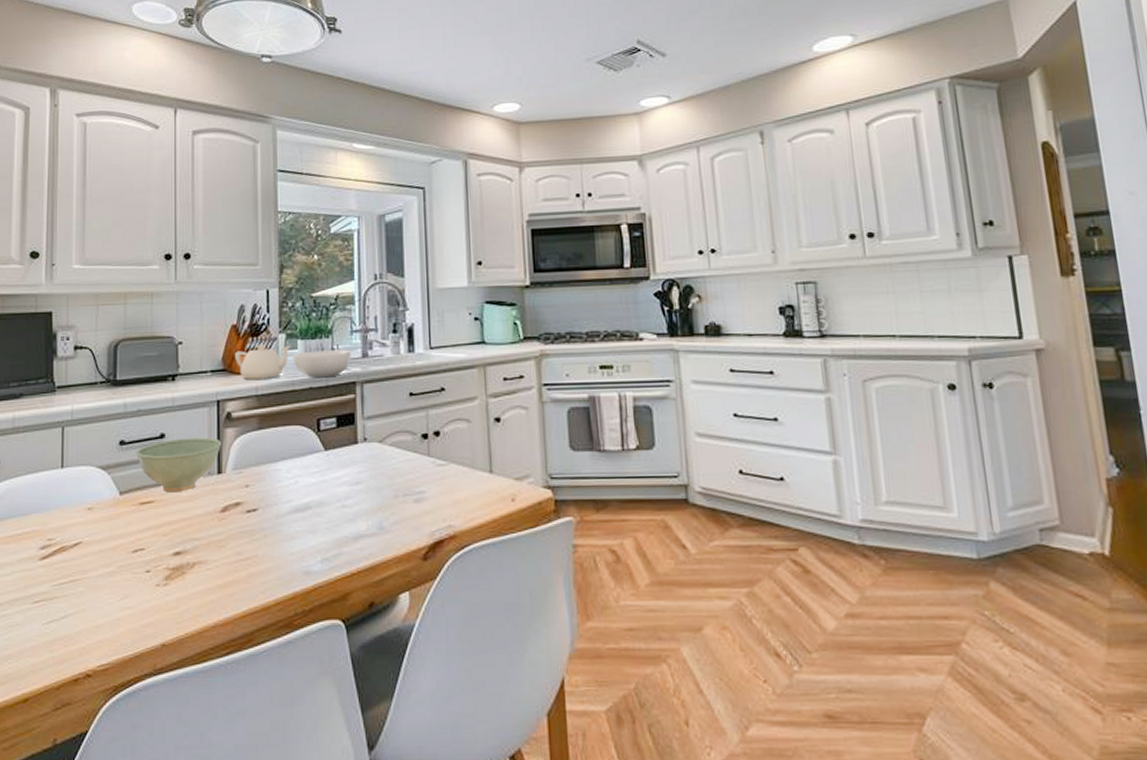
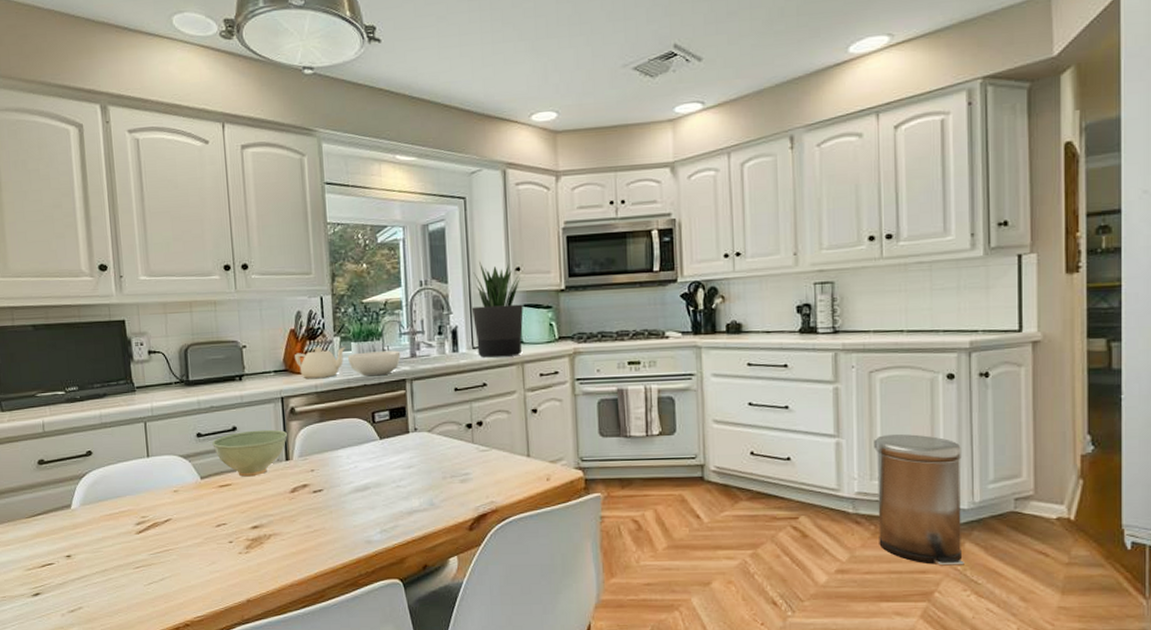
planter: none [429,254,485,359] -> present [471,261,523,358]
pedal bin: none [875,452,992,611] -> present [874,434,964,567]

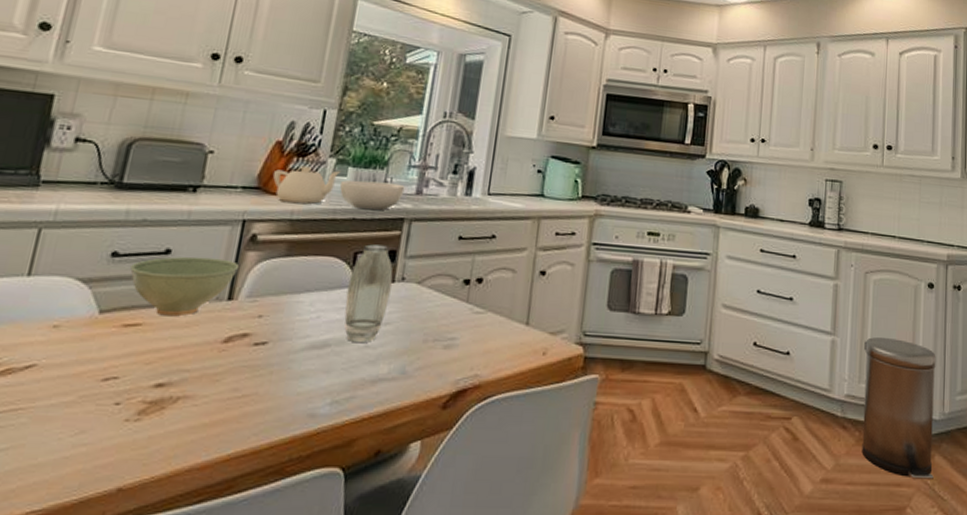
vase: none [372,404,408,483] -> present [344,244,393,342]
planter: present [471,261,523,358] -> none [492,103,553,210]

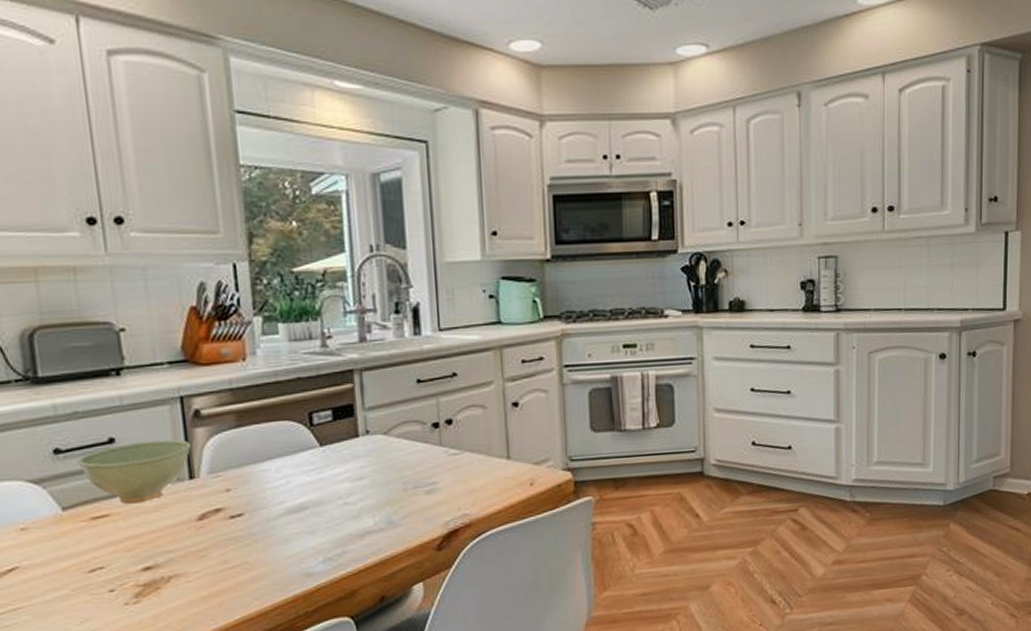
teapot: present [272,166,342,204] -> none [197,329,271,371]
bowl: present [340,180,405,211] -> none [274,333,346,367]
vase: present [344,244,393,342] -> none [310,400,358,501]
pedal bin: present [862,337,936,481] -> none [871,416,950,549]

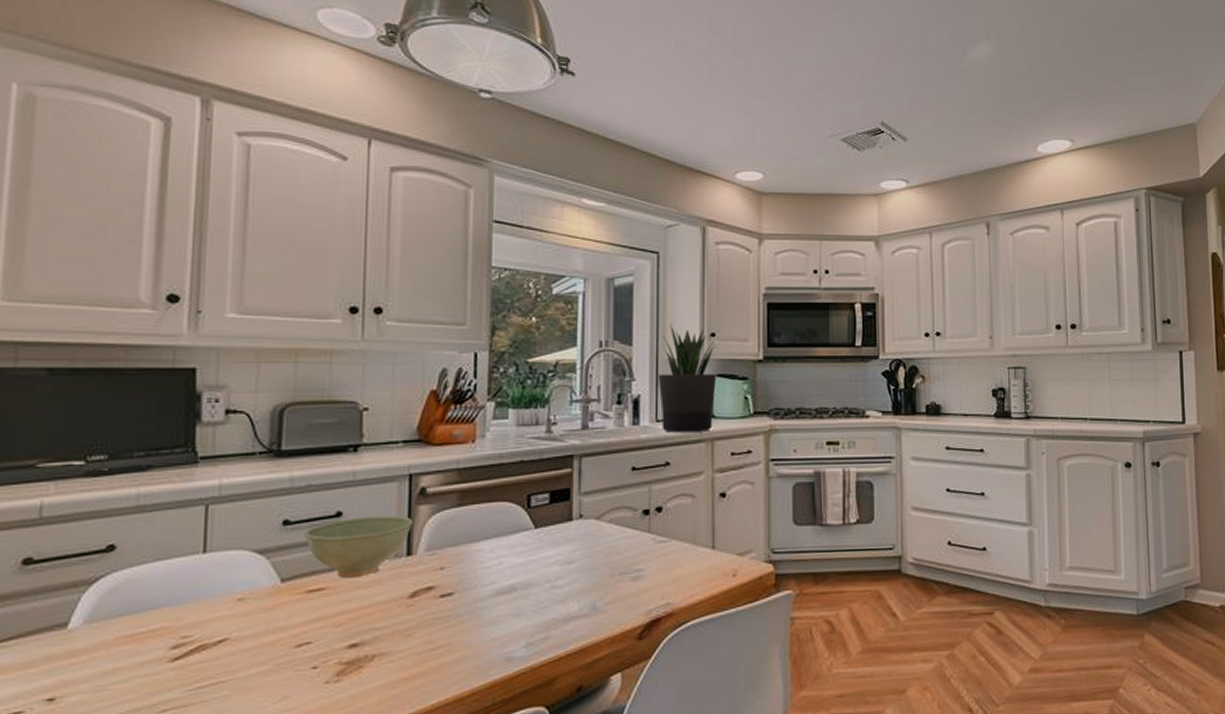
planter: none [437,222,501,342] -> present [658,323,716,433]

